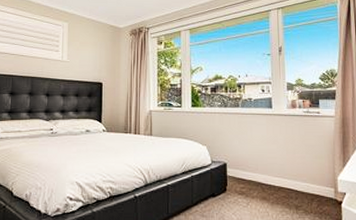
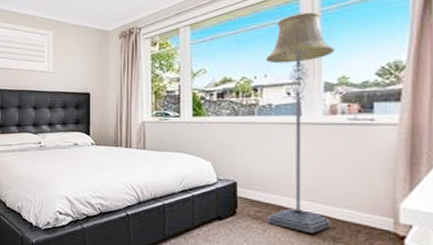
floor lamp: none [247,28,294,203] -> present [266,11,336,233]

